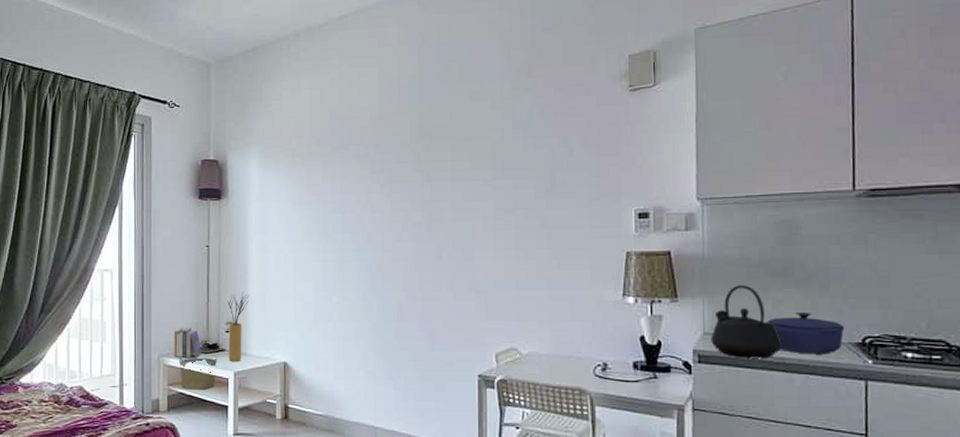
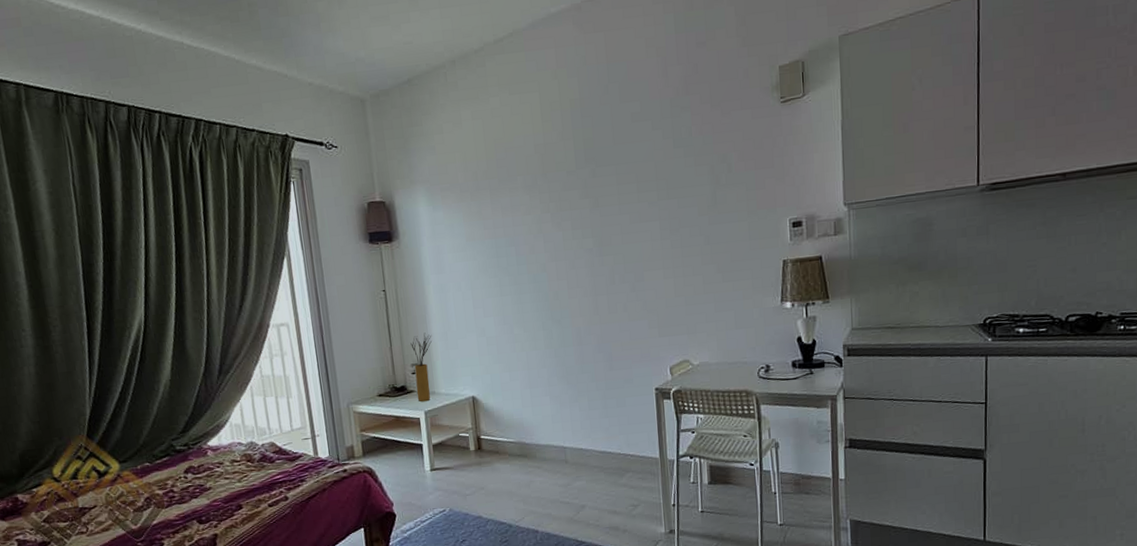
books: present [173,328,202,358] -> none [360,373,391,404]
basket: present [179,357,218,391] -> none [369,399,407,434]
kettle: present [711,285,783,358] -> none [858,281,919,348]
cooking pot: present [766,311,845,354] -> none [905,300,970,339]

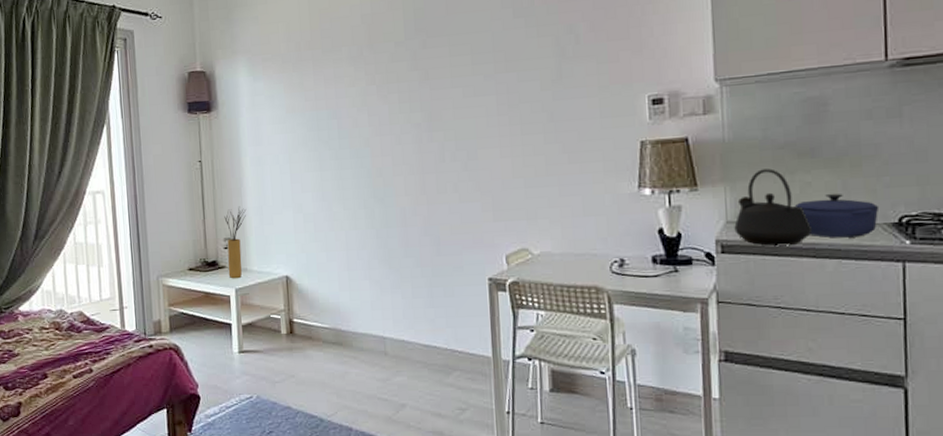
kettle: none [858,281,919,348] -> present [734,169,813,246]
cooking pot: none [905,300,970,339] -> present [794,193,880,238]

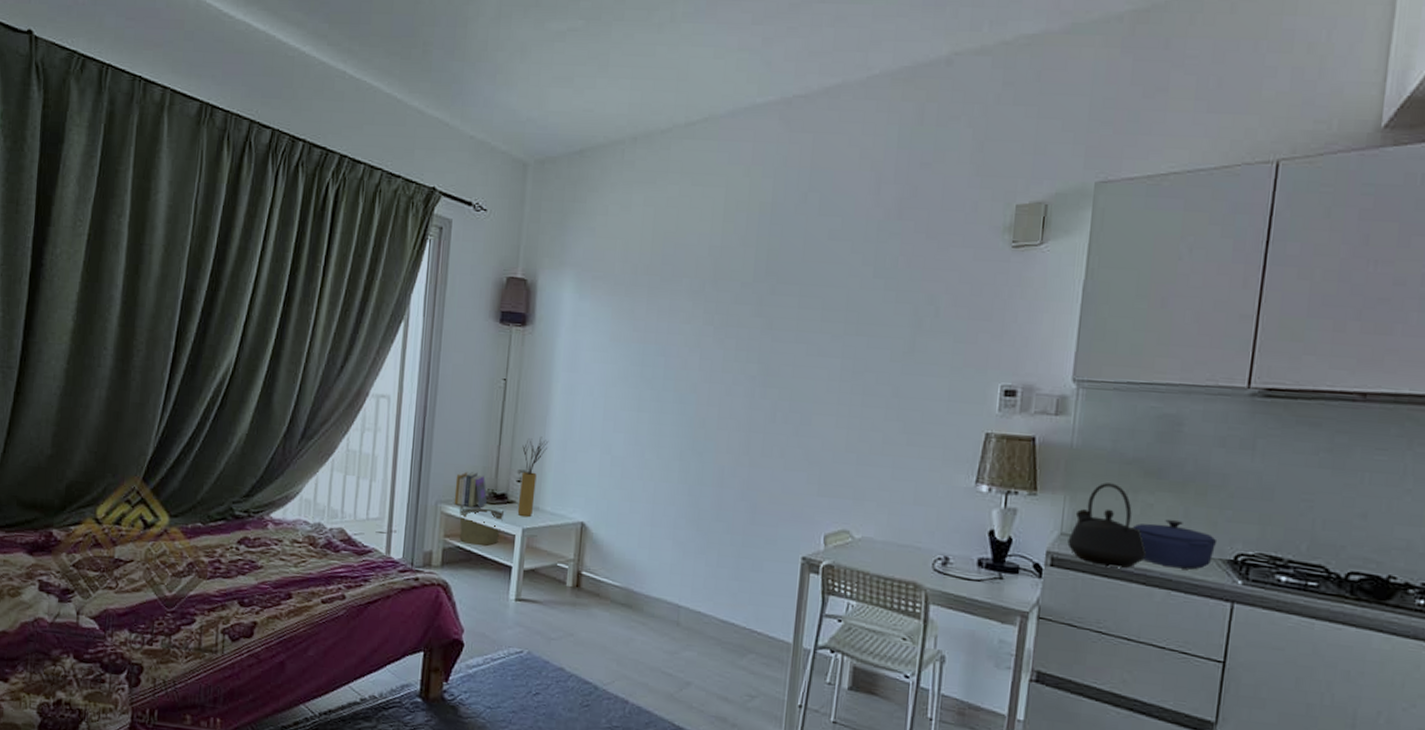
books: none [171,246,202,277] -> present [454,471,488,509]
basket: none [178,275,218,310] -> present [459,505,505,546]

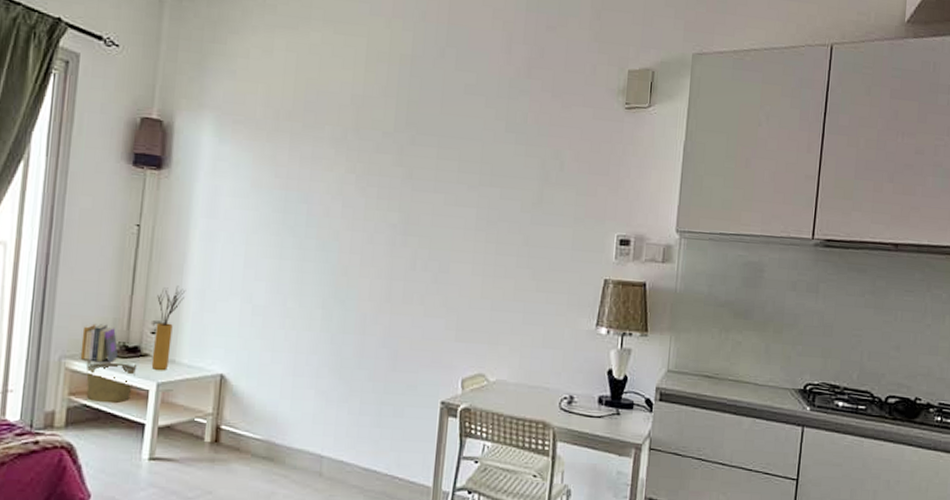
kettle: present [1067,483,1147,568] -> none [673,323,737,400]
cooking pot: present [1132,518,1218,570] -> none [725,354,791,399]

